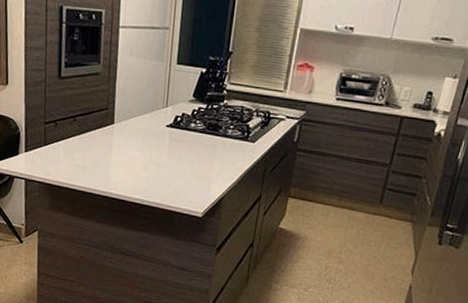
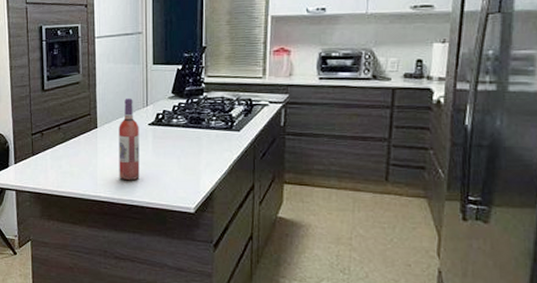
wine bottle: none [132,97,157,181] -> present [119,98,140,181]

